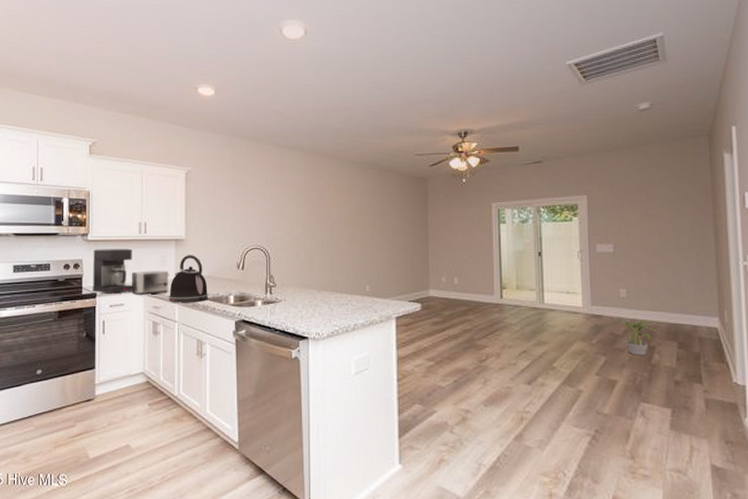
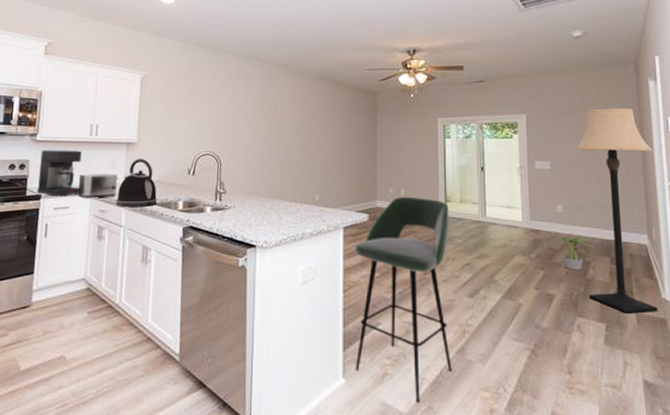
bar stool: none [407,284,510,488] -> present [354,196,452,404]
lamp: none [641,184,728,398] -> present [575,107,658,314]

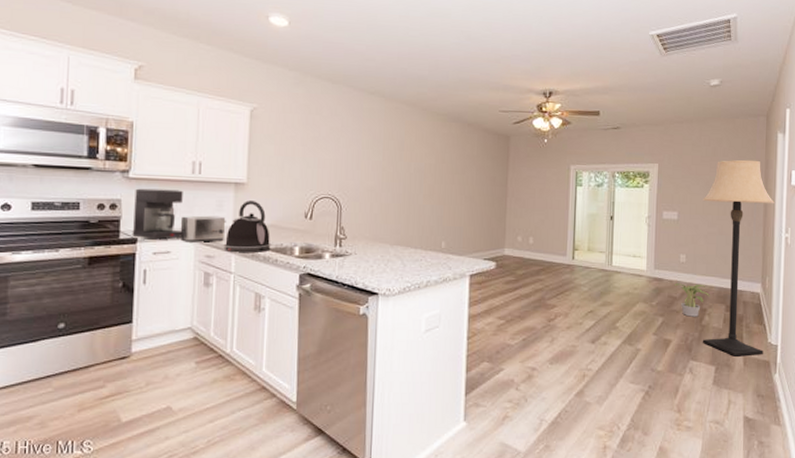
bar stool: present [354,196,452,404] -> none [476,244,576,443]

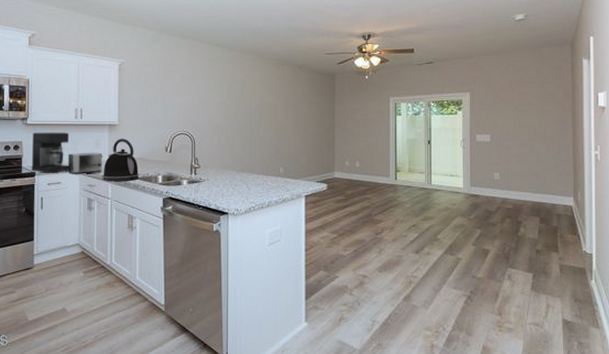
potted plant: present [674,283,711,317] -> none [489,199,525,229]
lamp: present [702,159,775,357] -> none [513,85,583,264]

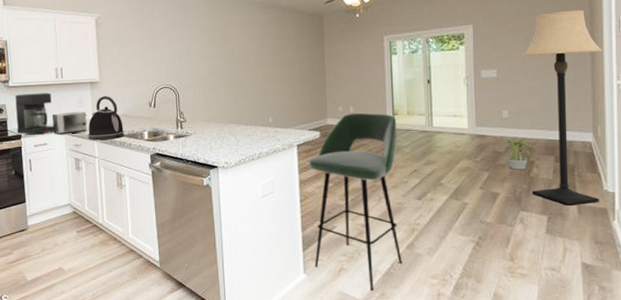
bar stool: none [315,168,399,342] -> present [308,112,402,292]
potted plant: none [489,199,525,229] -> present [498,137,538,170]
lamp: none [513,85,583,264] -> present [523,9,603,206]

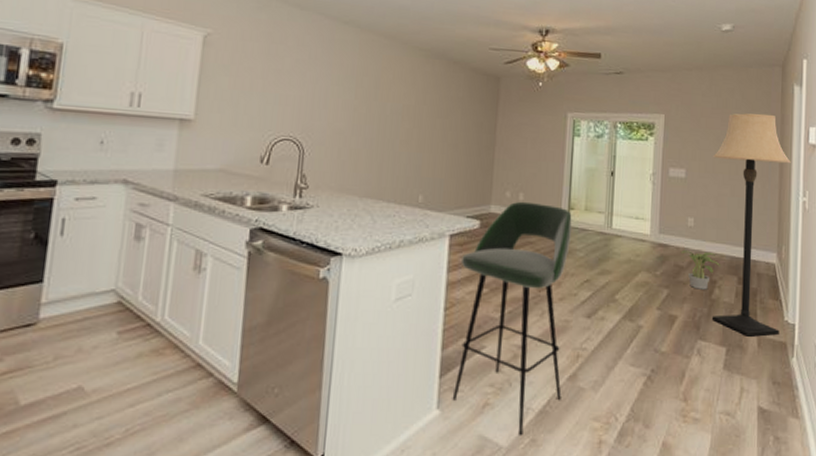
coffee maker: present [15,92,54,135] -> none [50,121,117,183]
toaster: present [51,111,88,136] -> none [109,155,167,189]
kettle: present [87,96,125,141] -> none [161,140,219,202]

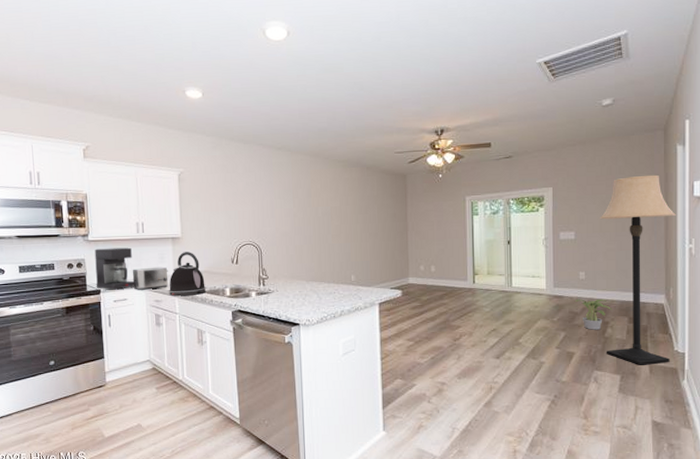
coffee maker: none [50,121,117,183] -> present [94,247,134,290]
toaster: none [109,155,167,189] -> present [132,266,169,291]
kettle: none [161,140,219,202] -> present [168,252,206,297]
bar stool: present [452,201,572,436] -> none [389,272,480,449]

